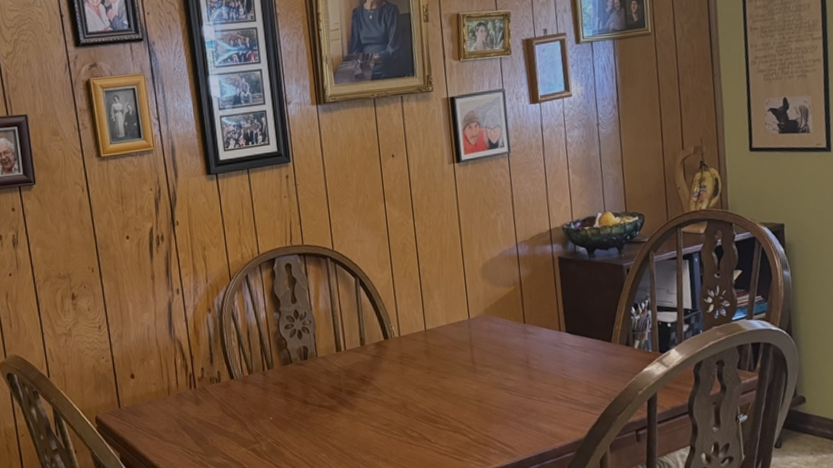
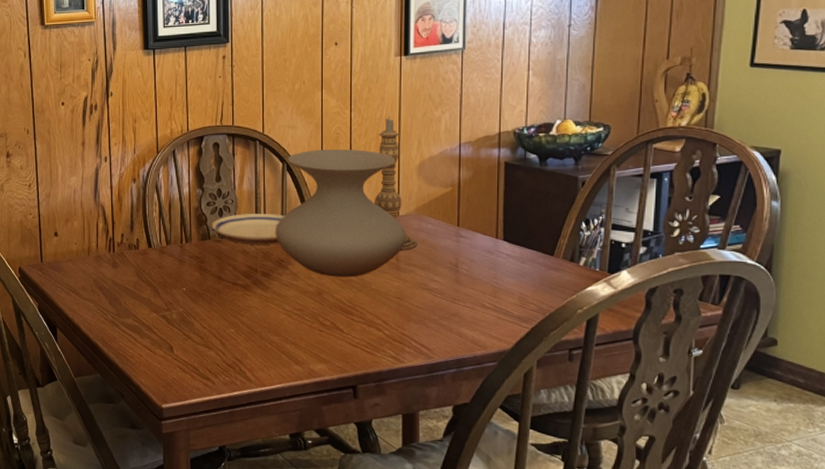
plate: none [291,329,362,364] -> present [211,213,284,244]
vase: none [354,257,480,387] -> present [274,149,407,277]
candlestick: none [443,222,491,354] -> present [375,116,418,251]

